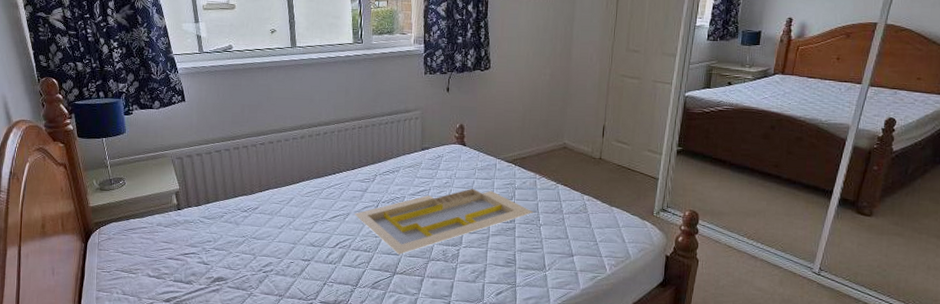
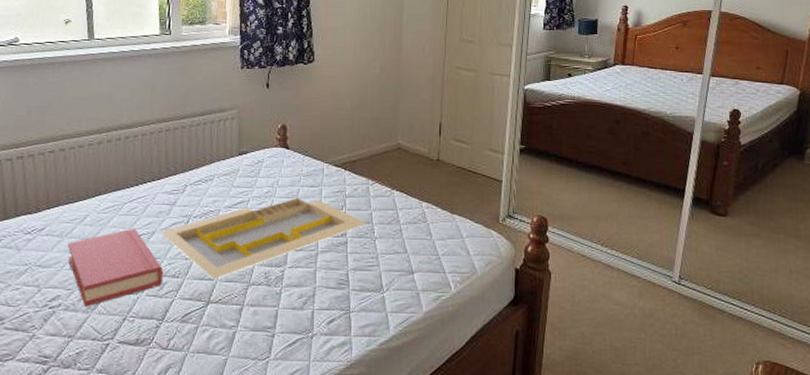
hardback book: none [277,210,357,273] -> present [67,228,164,307]

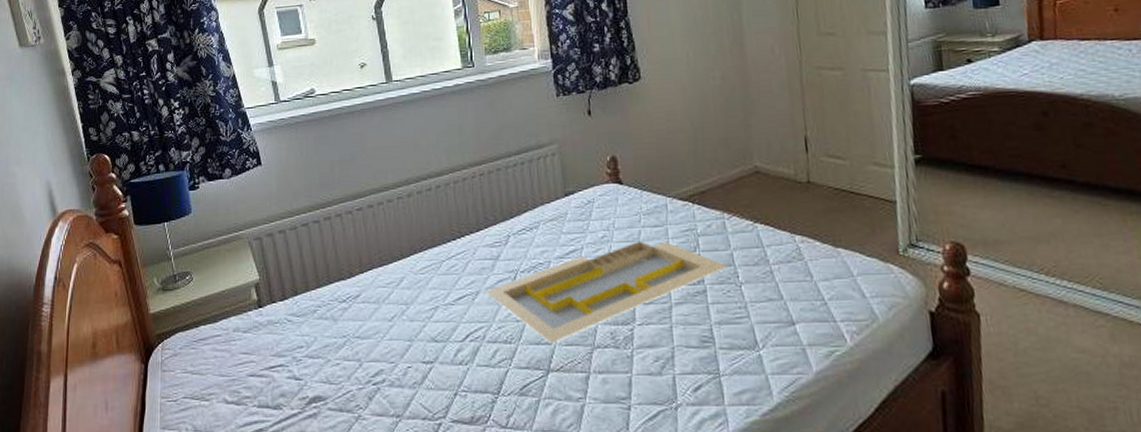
hardback book: present [67,228,164,307] -> none [385,289,495,382]

